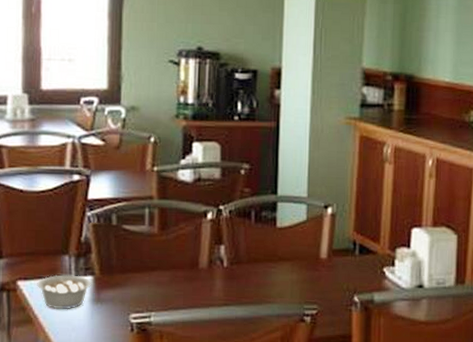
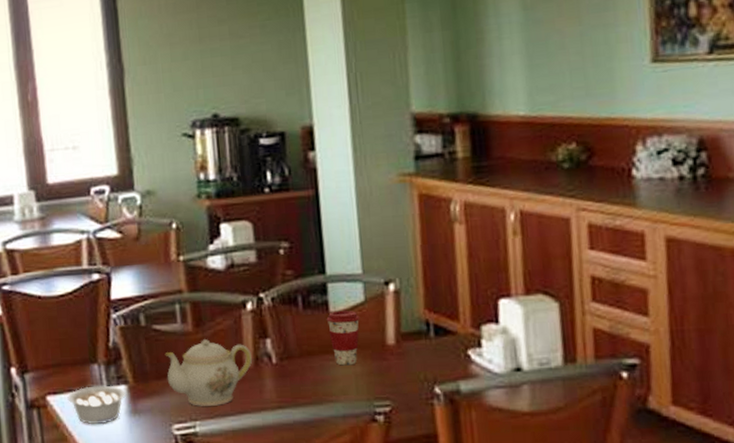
teapot: none [130,241,206,300] -> present [165,339,252,406]
coffee cup: none [273,226,301,273] -> present [326,310,361,366]

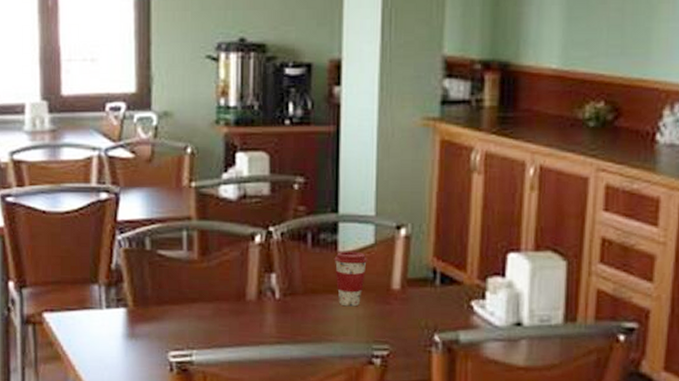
legume: present [67,385,126,425] -> none [64,306,124,346]
teapot: present [165,339,252,406] -> none [167,269,255,336]

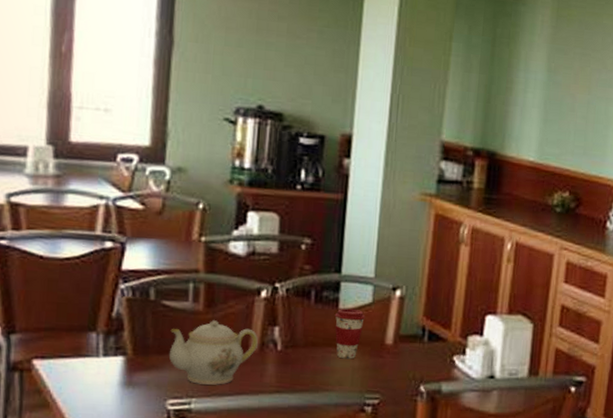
teapot: none [167,269,255,336] -> present [168,320,258,385]

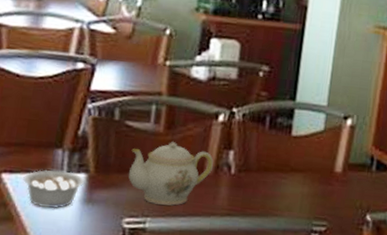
legume: none [56,354,122,394] -> present [23,170,84,209]
coffee cup: present [334,308,366,359] -> none [287,135,317,186]

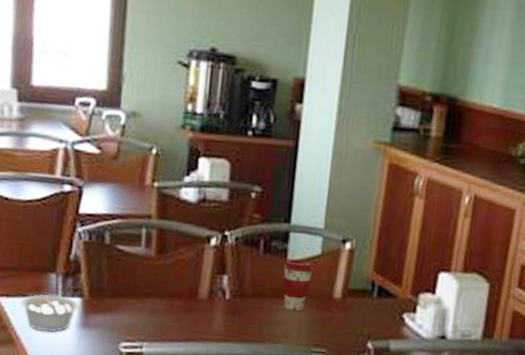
teapot: present [128,142,214,206] -> none [122,266,207,331]
coffee cup: none [287,135,317,186] -> present [283,259,314,312]

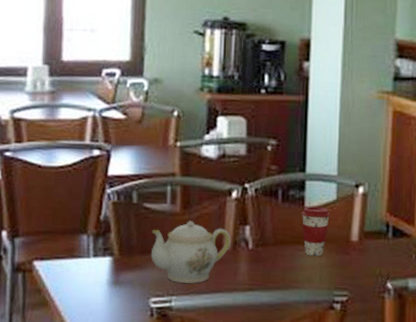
legume: present [20,294,79,333] -> none [53,255,110,293]
teapot: none [122,266,207,331] -> present [150,221,231,283]

